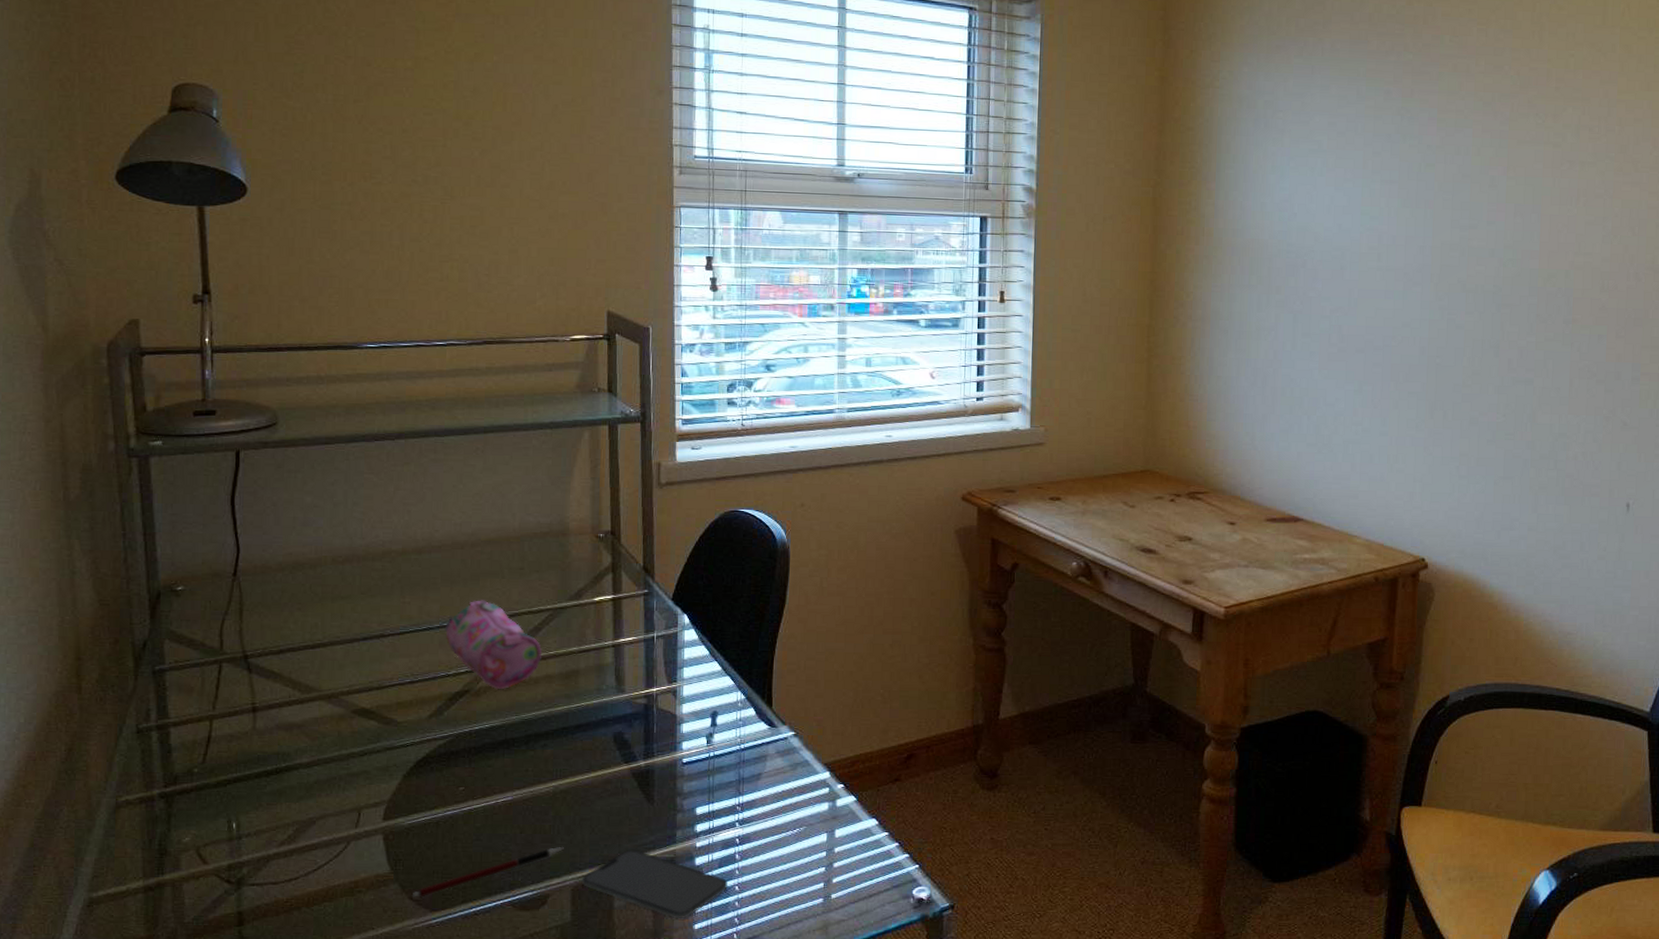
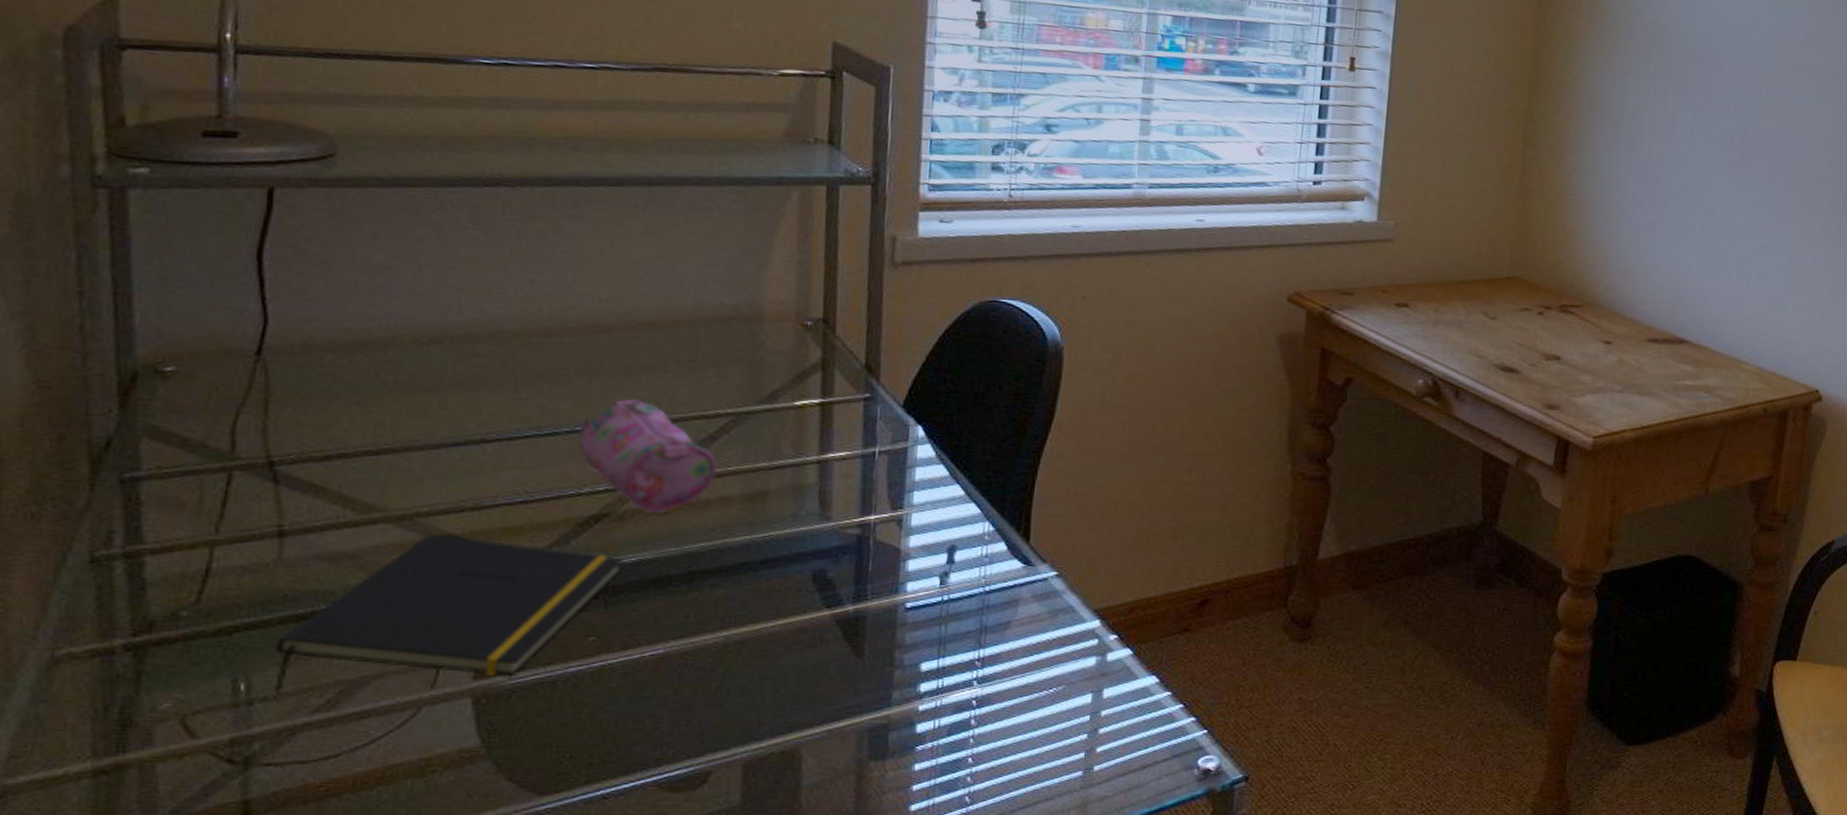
notepad: none [254,709,481,830] -> present [274,534,624,692]
pen: present [411,846,564,897] -> none [511,711,735,778]
smartphone: present [581,849,728,918] -> none [757,714,958,798]

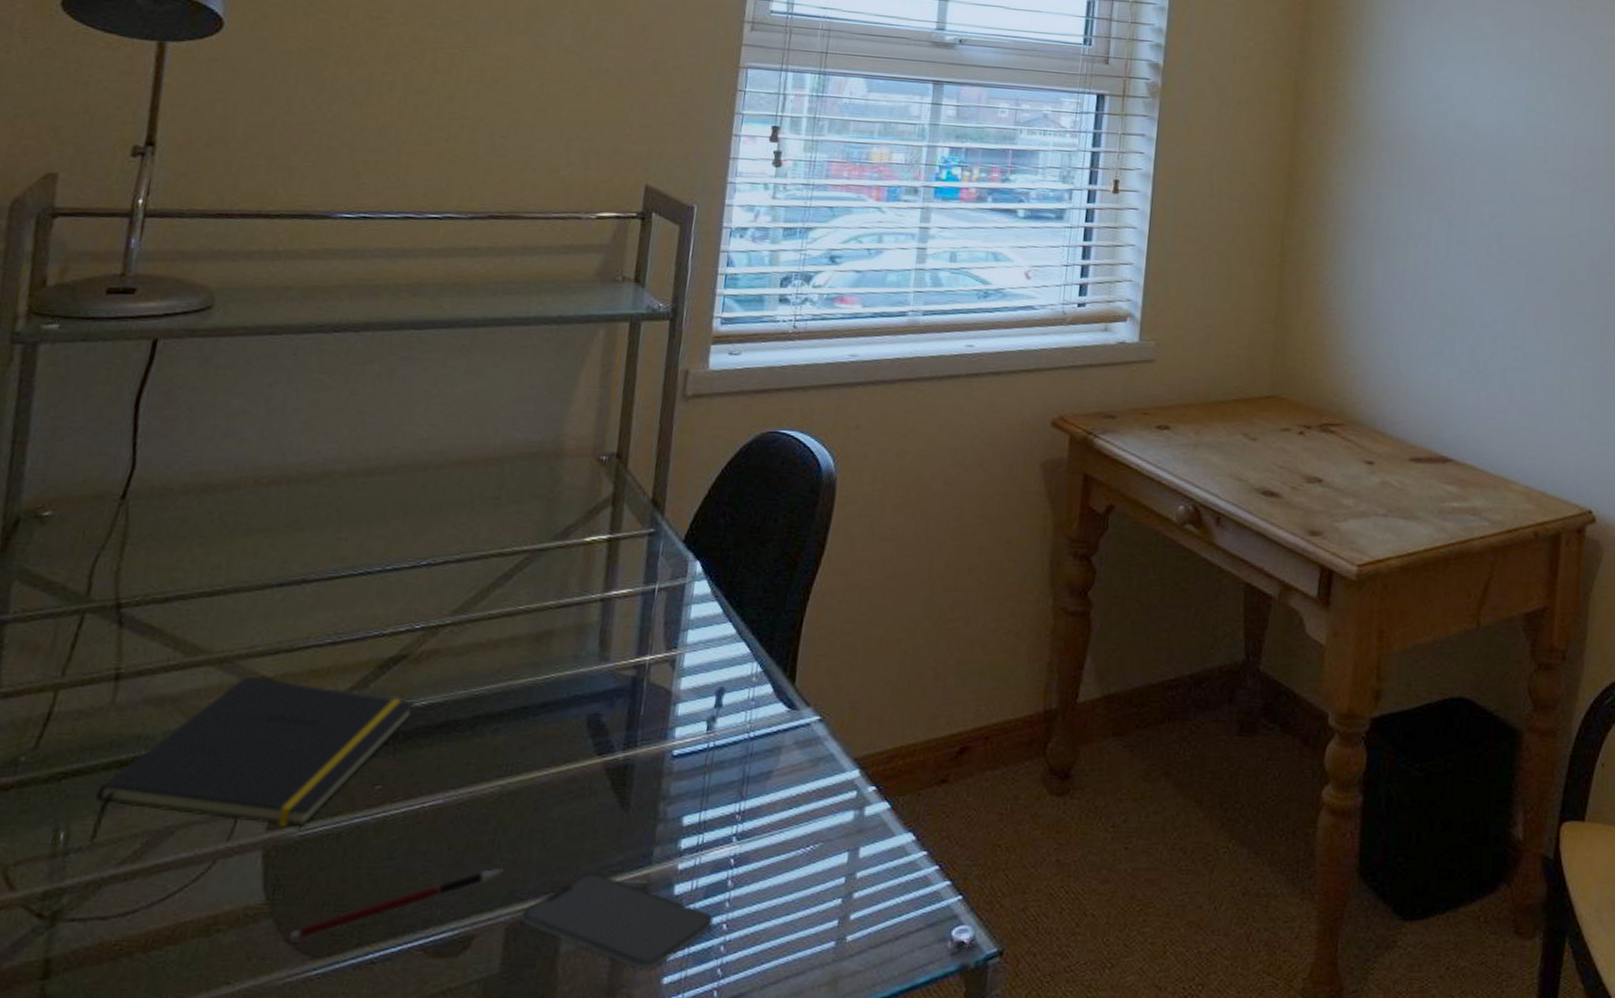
pen: none [511,711,735,778] -> present [288,868,503,939]
pencil case: present [576,399,717,514] -> none [386,537,510,655]
smartphone: none [757,714,958,798] -> present [520,872,714,969]

